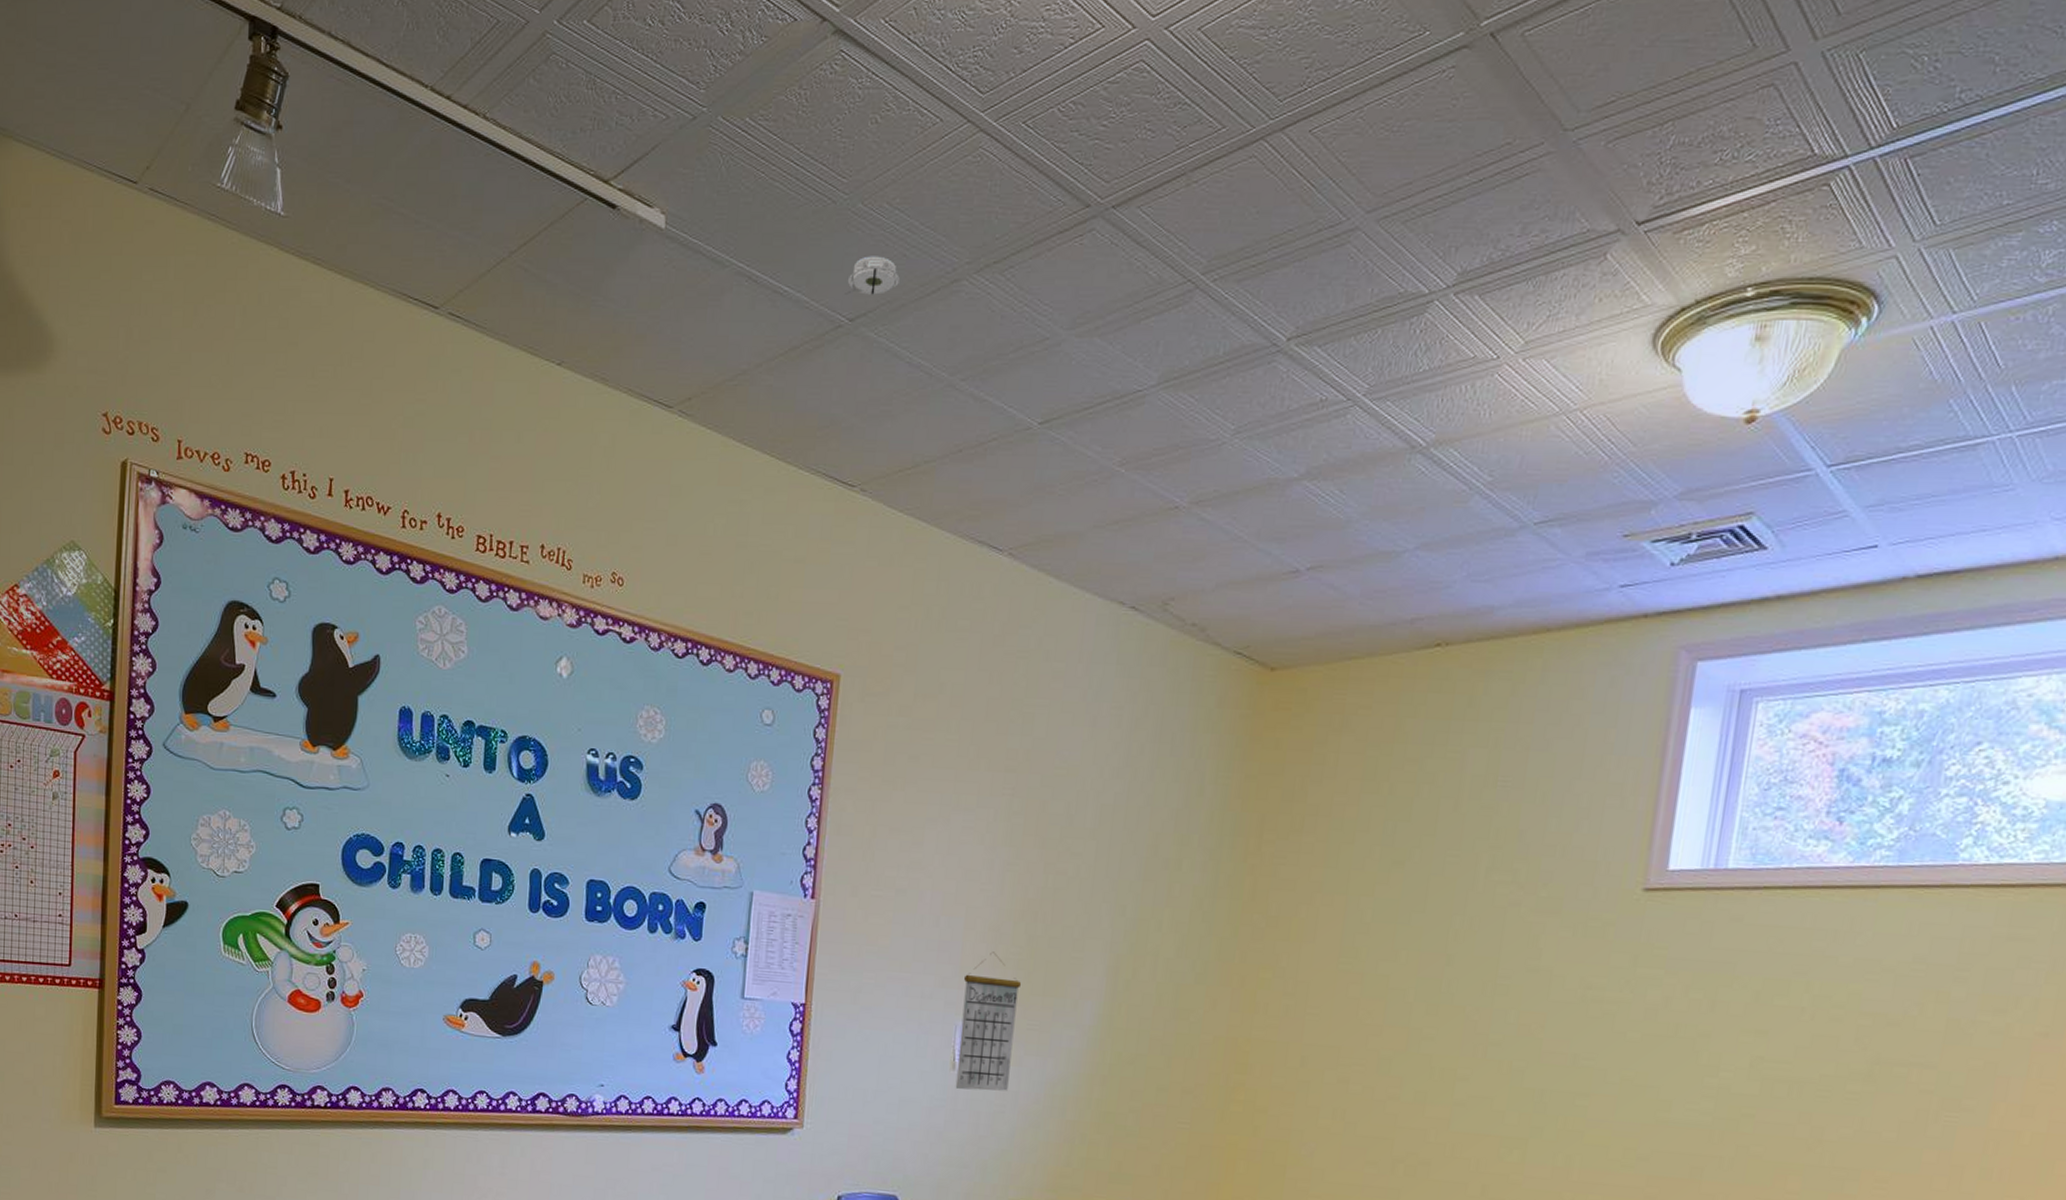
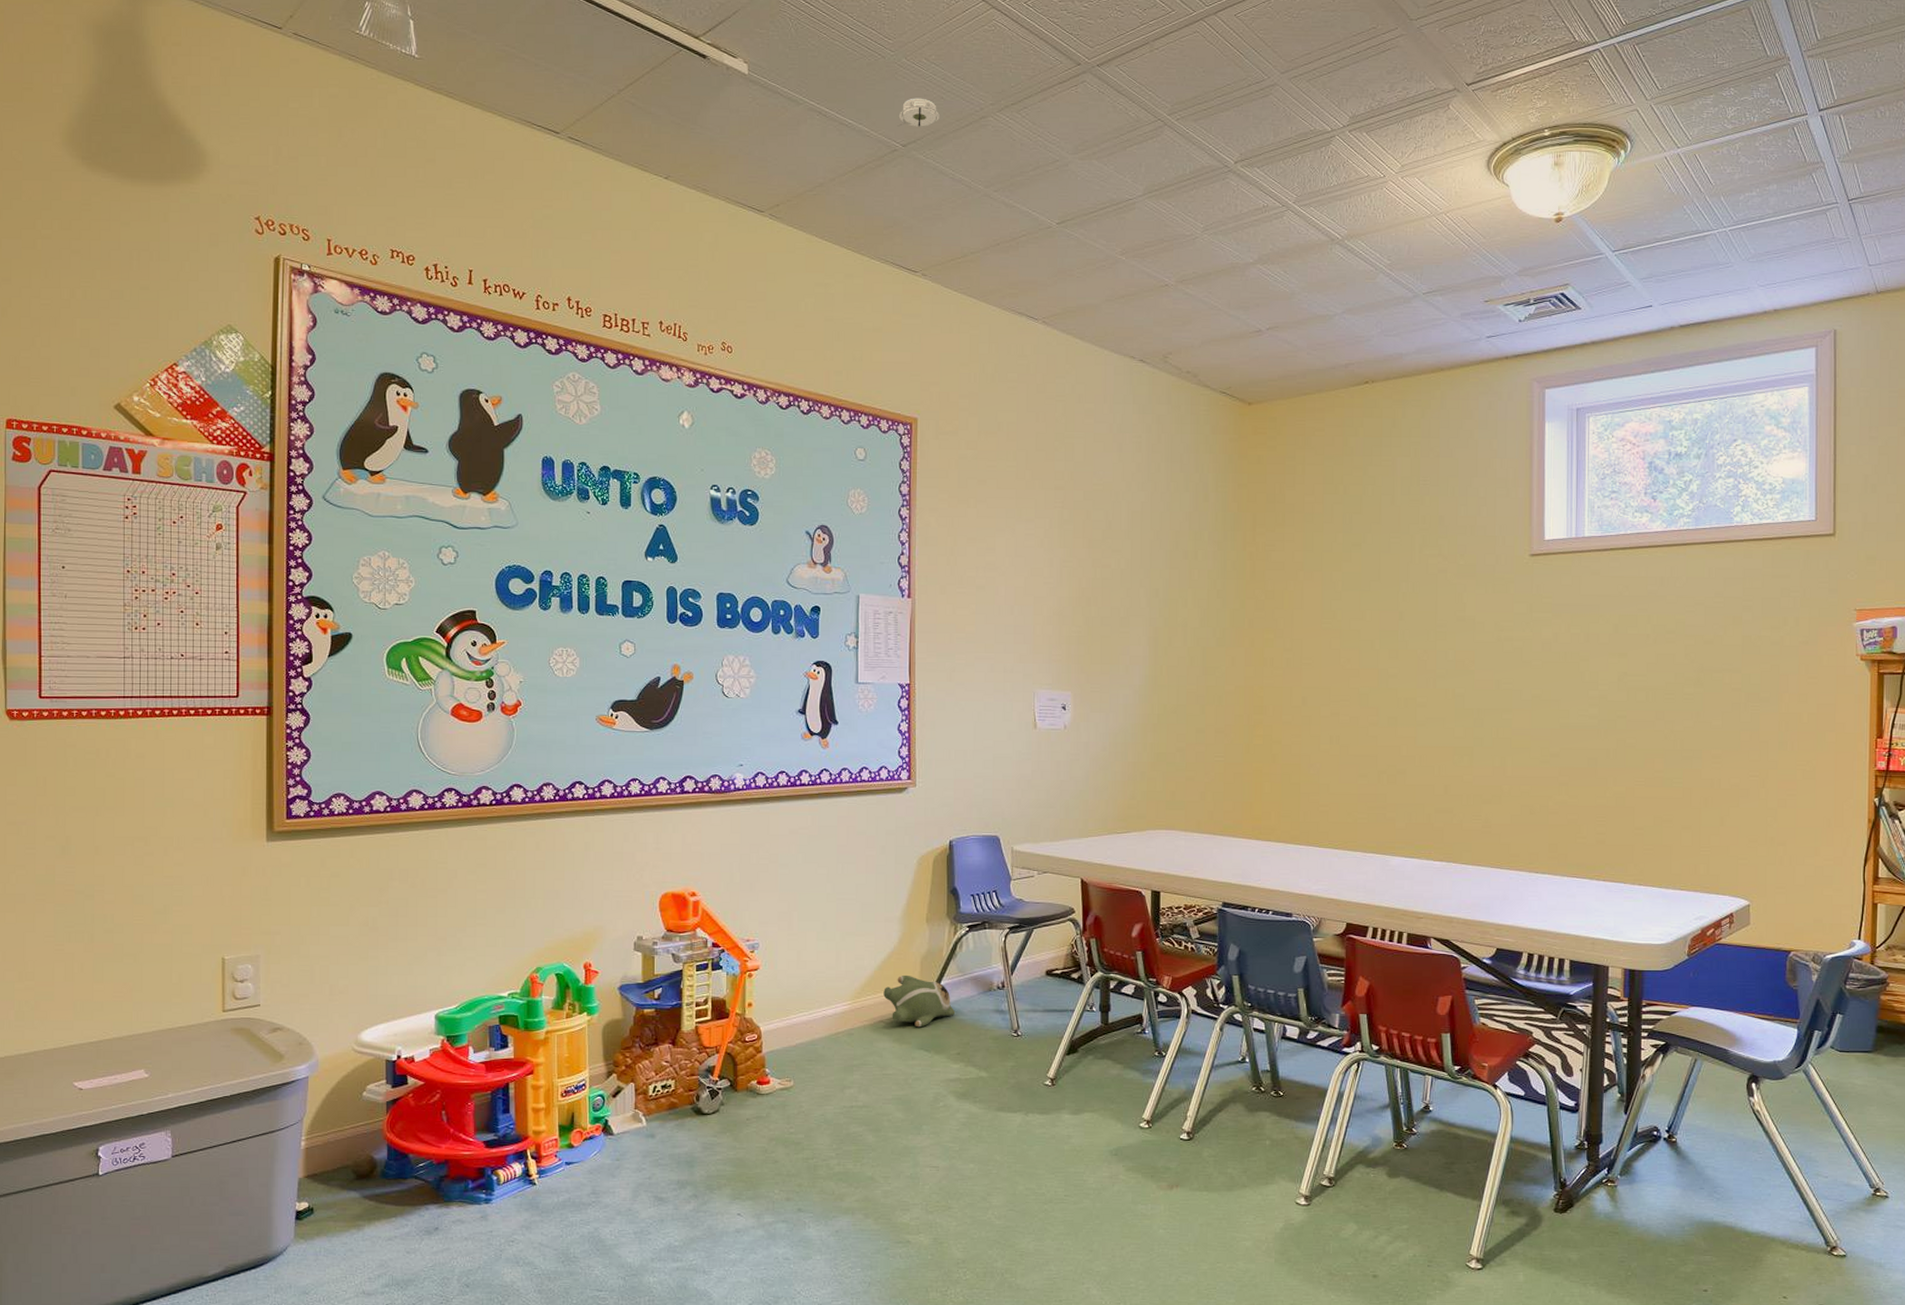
calendar: present [955,952,1022,1091] -> none [1038,631,1083,745]

